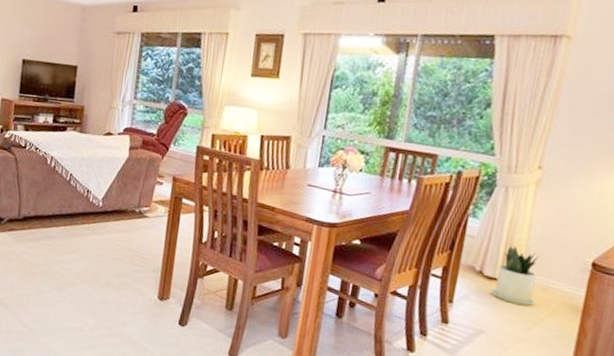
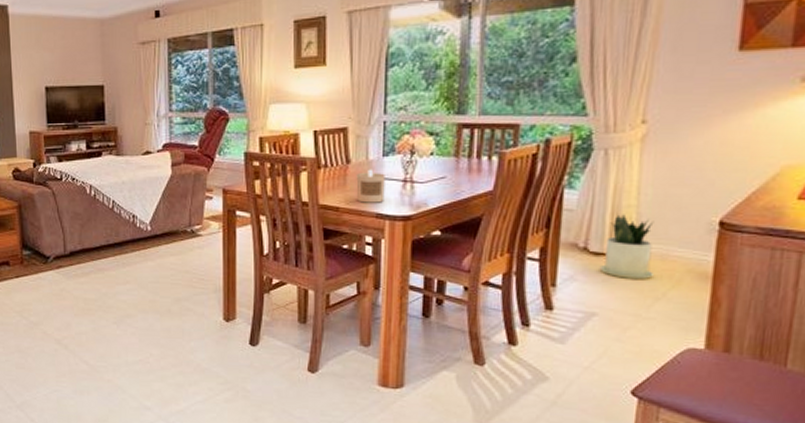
candle: none [290,176,319,209] -> present [356,169,385,203]

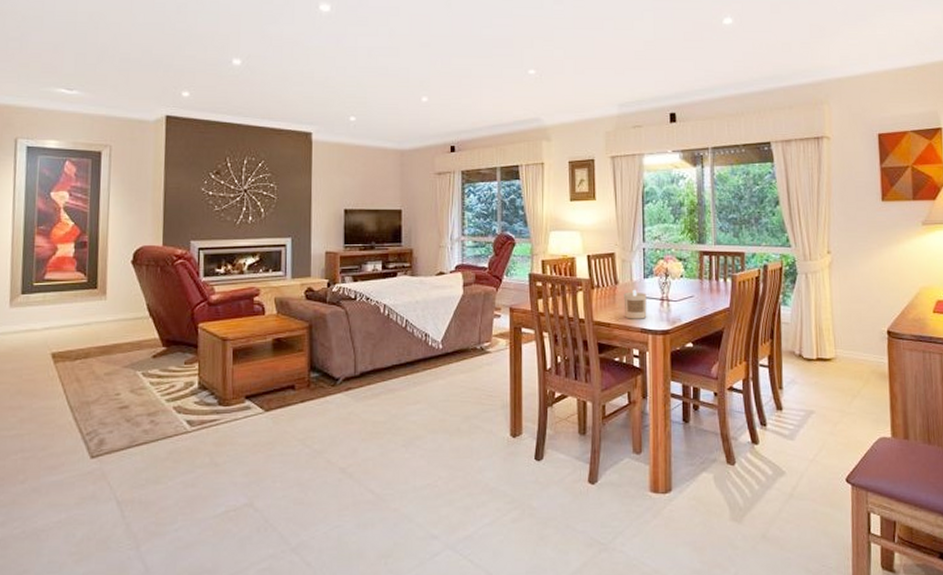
planter: present [599,214,654,279] -> none [812,326,849,380]

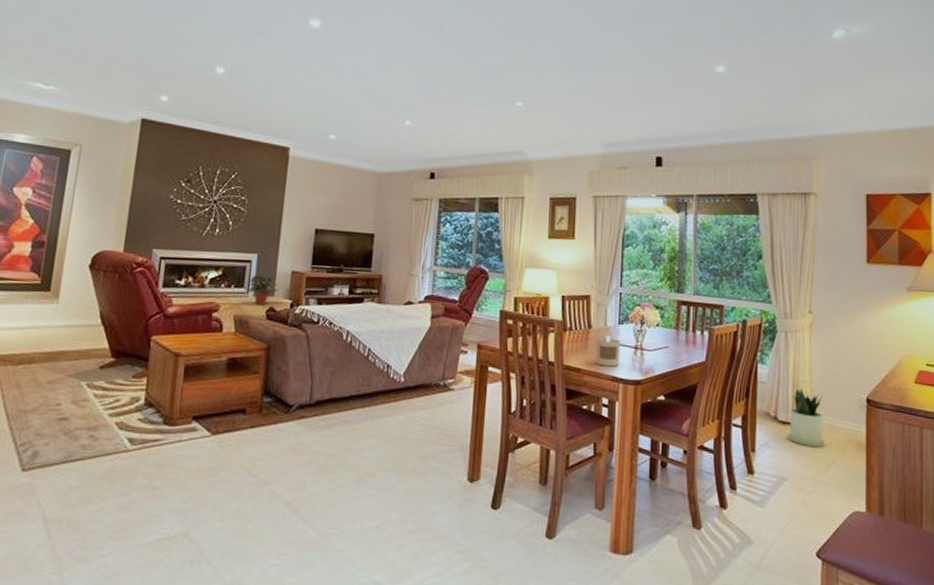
potted plant: none [285,257,315,287] -> present [247,274,279,305]
planter: none [812,326,849,380] -> present [786,388,825,447]

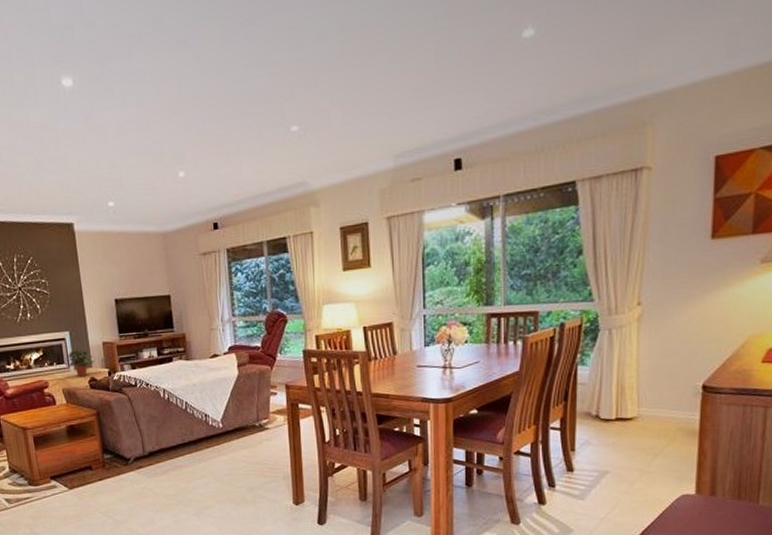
candle: present [595,334,620,367] -> none [402,358,428,390]
planter: present [786,388,825,447] -> none [609,384,653,440]

